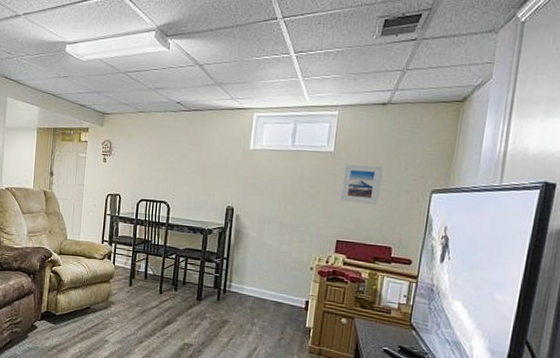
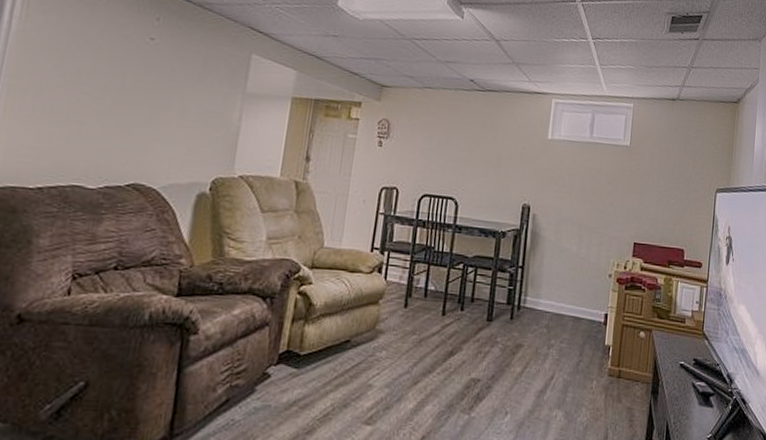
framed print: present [340,164,383,204] -> none [636,160,675,203]

